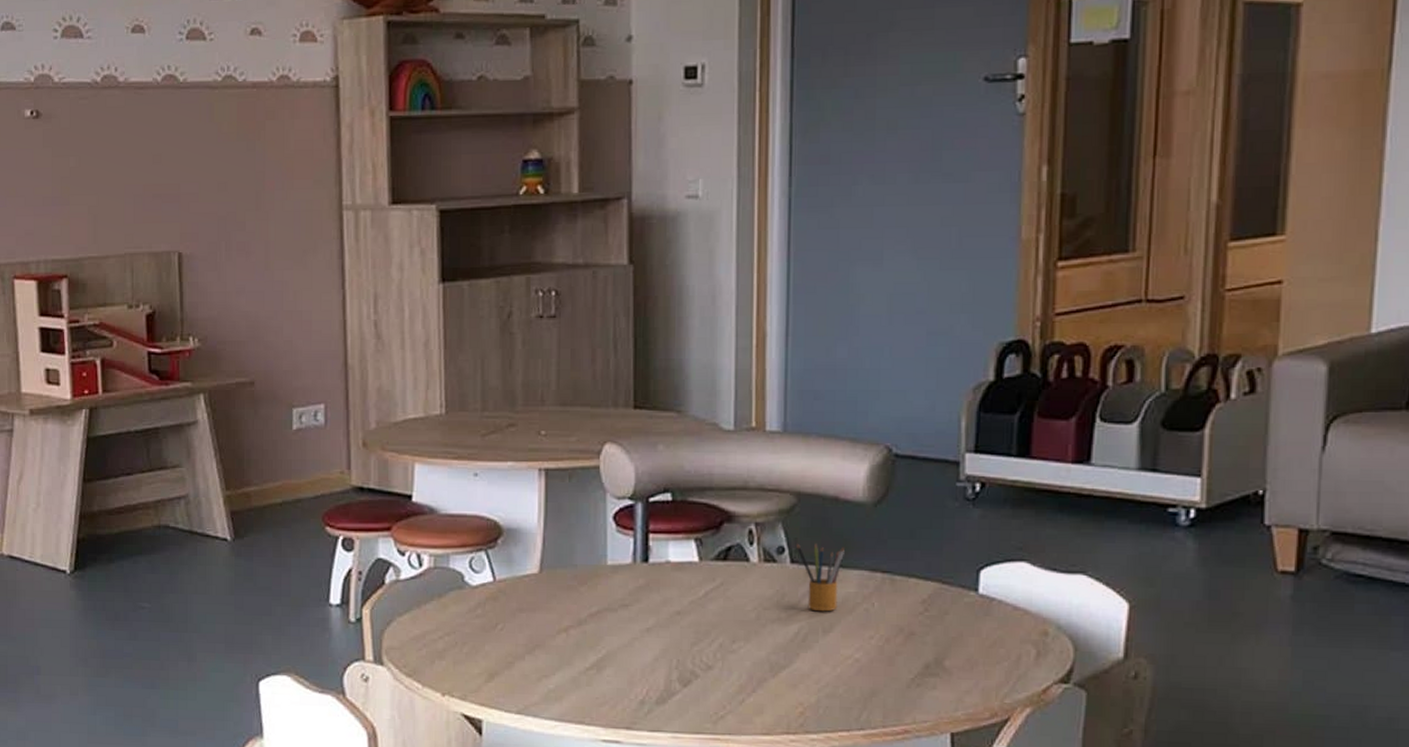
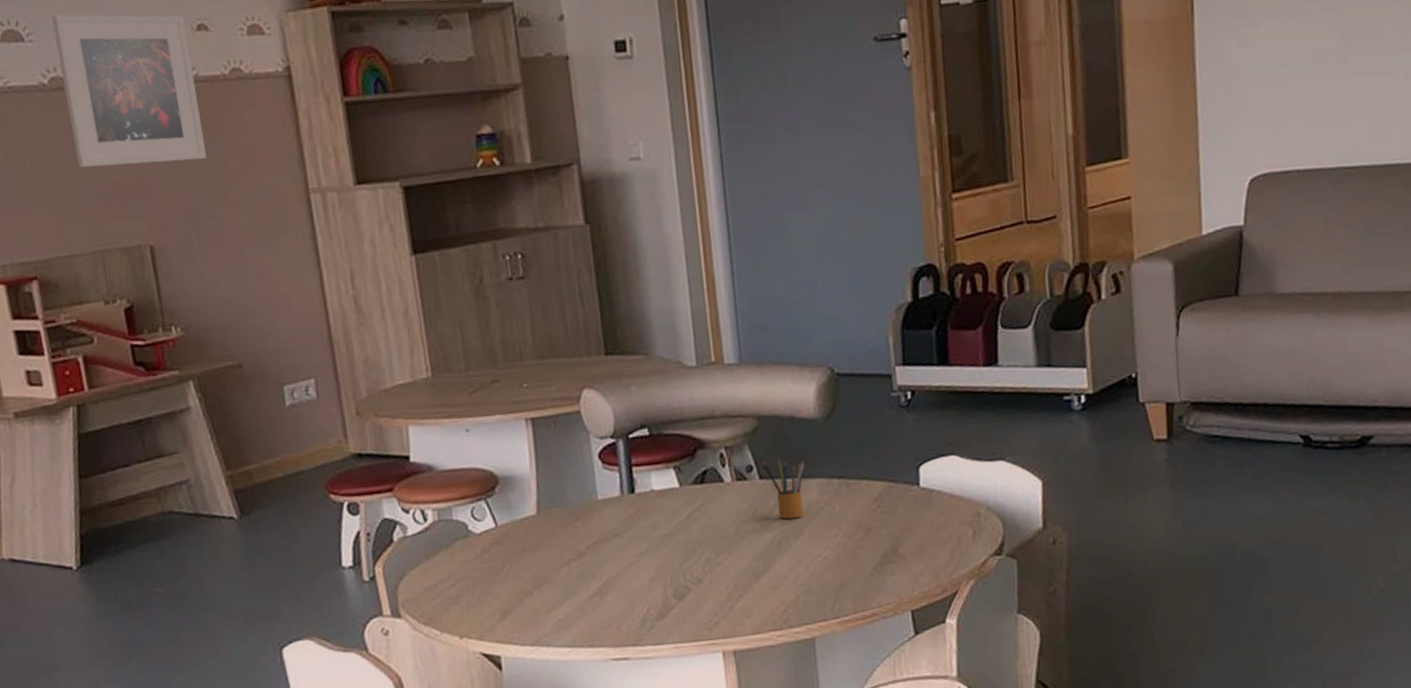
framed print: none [112,12,245,169] -> present [52,14,207,168]

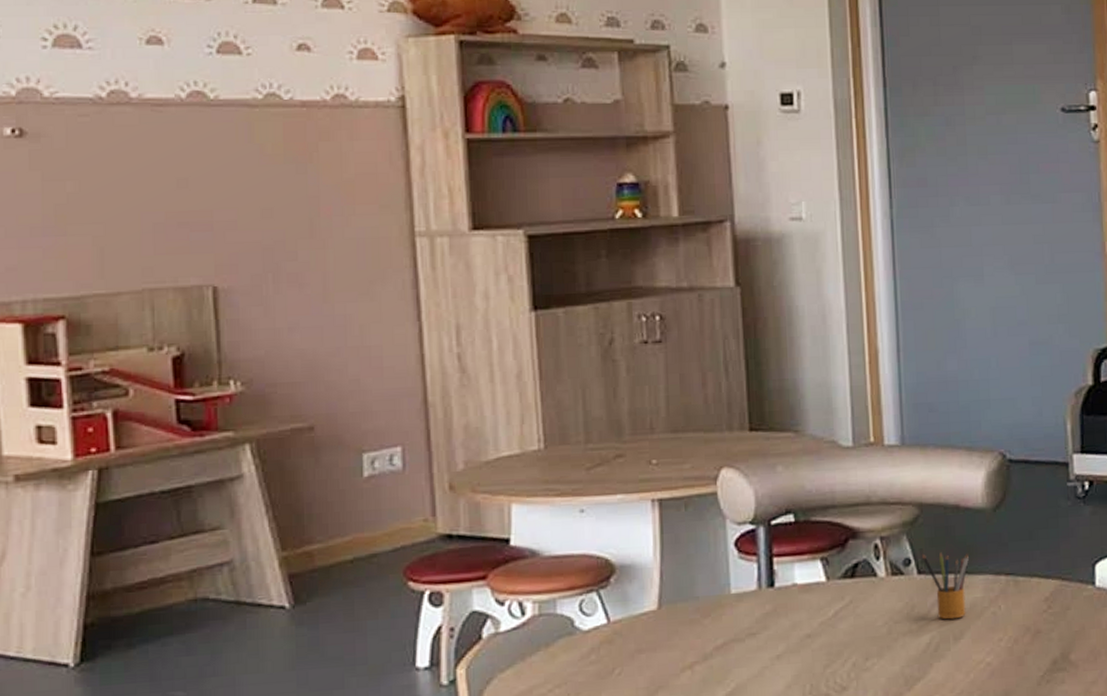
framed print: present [52,14,207,168] -> none [120,21,295,194]

